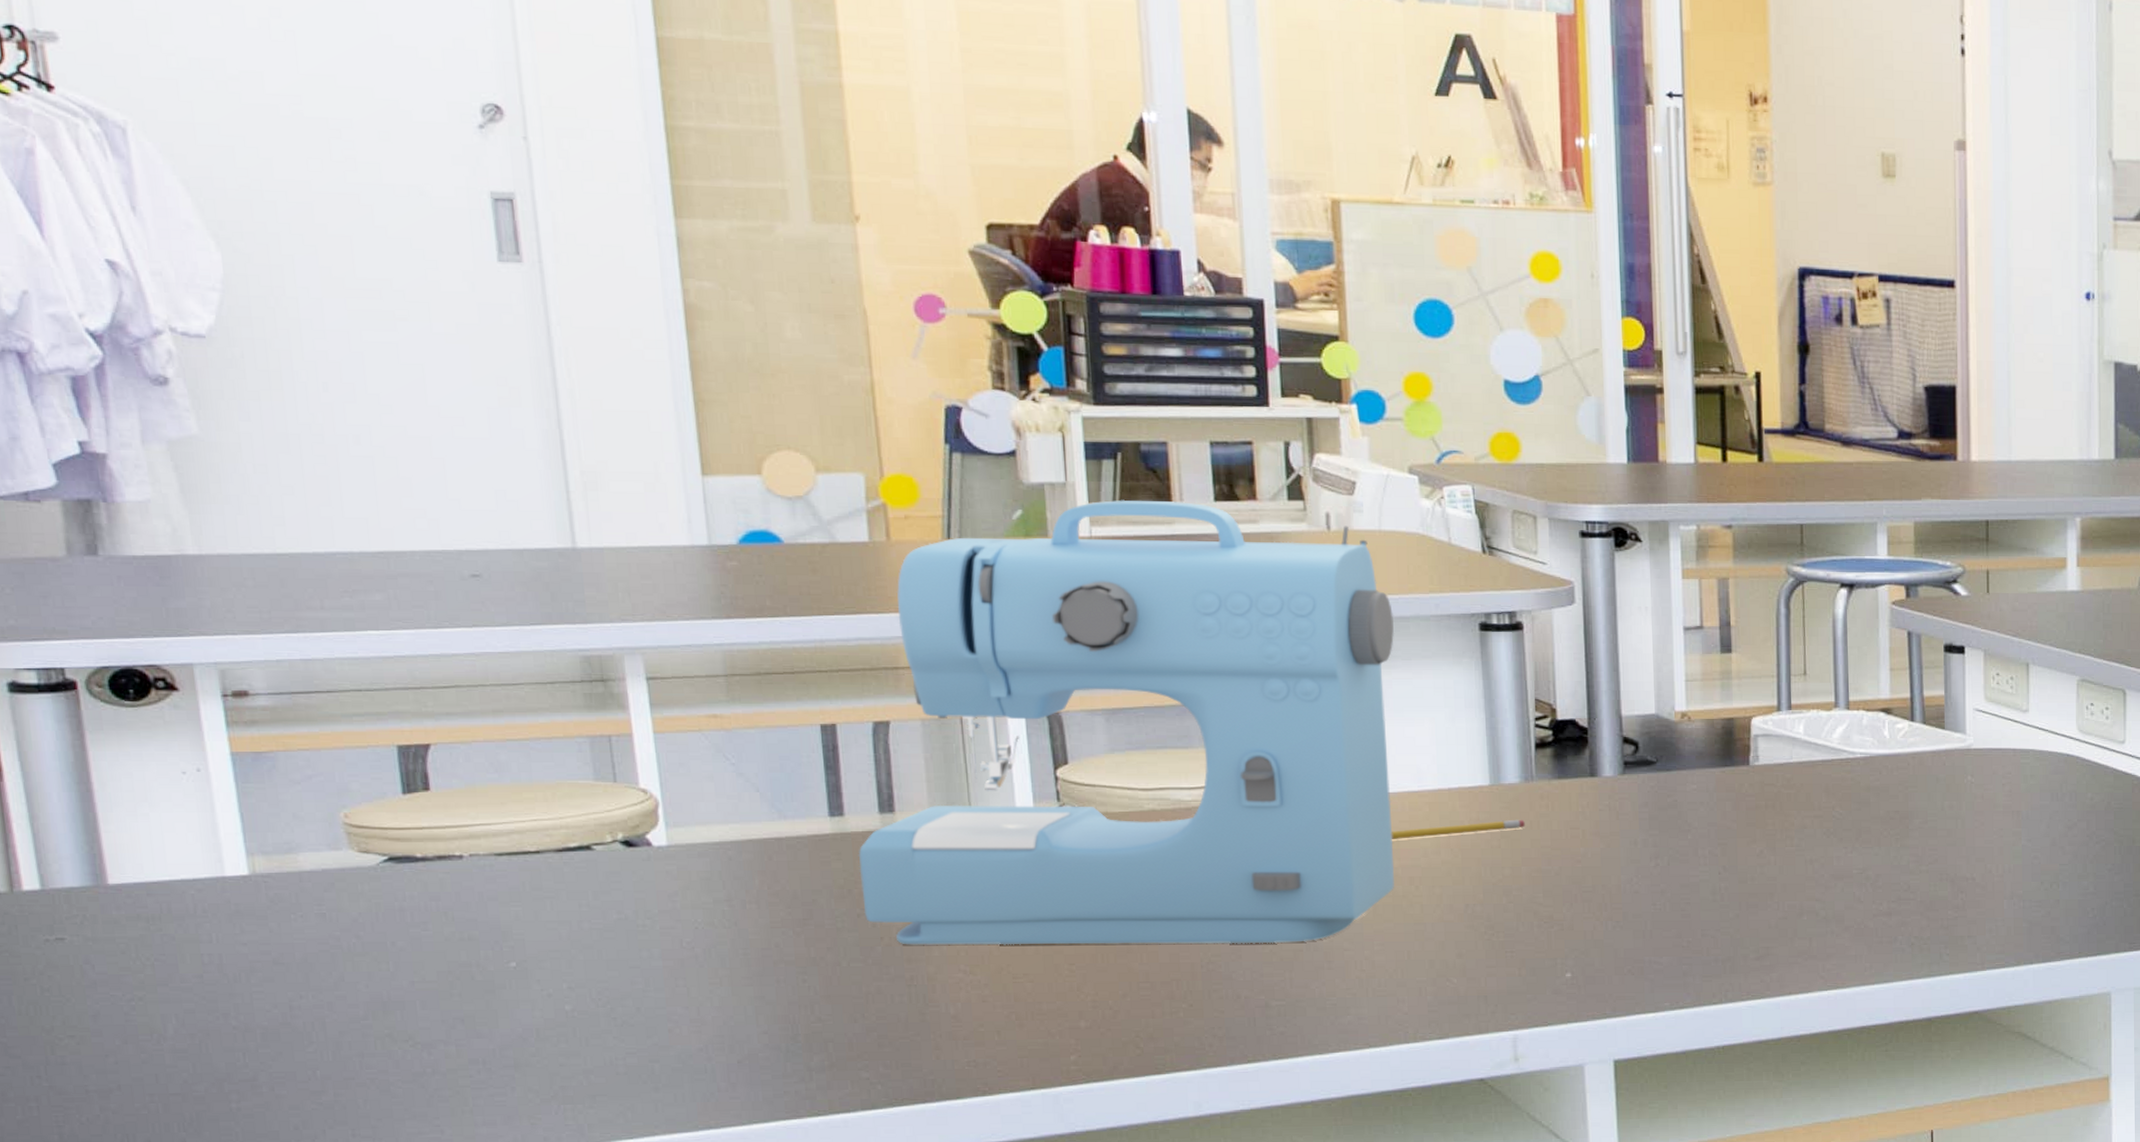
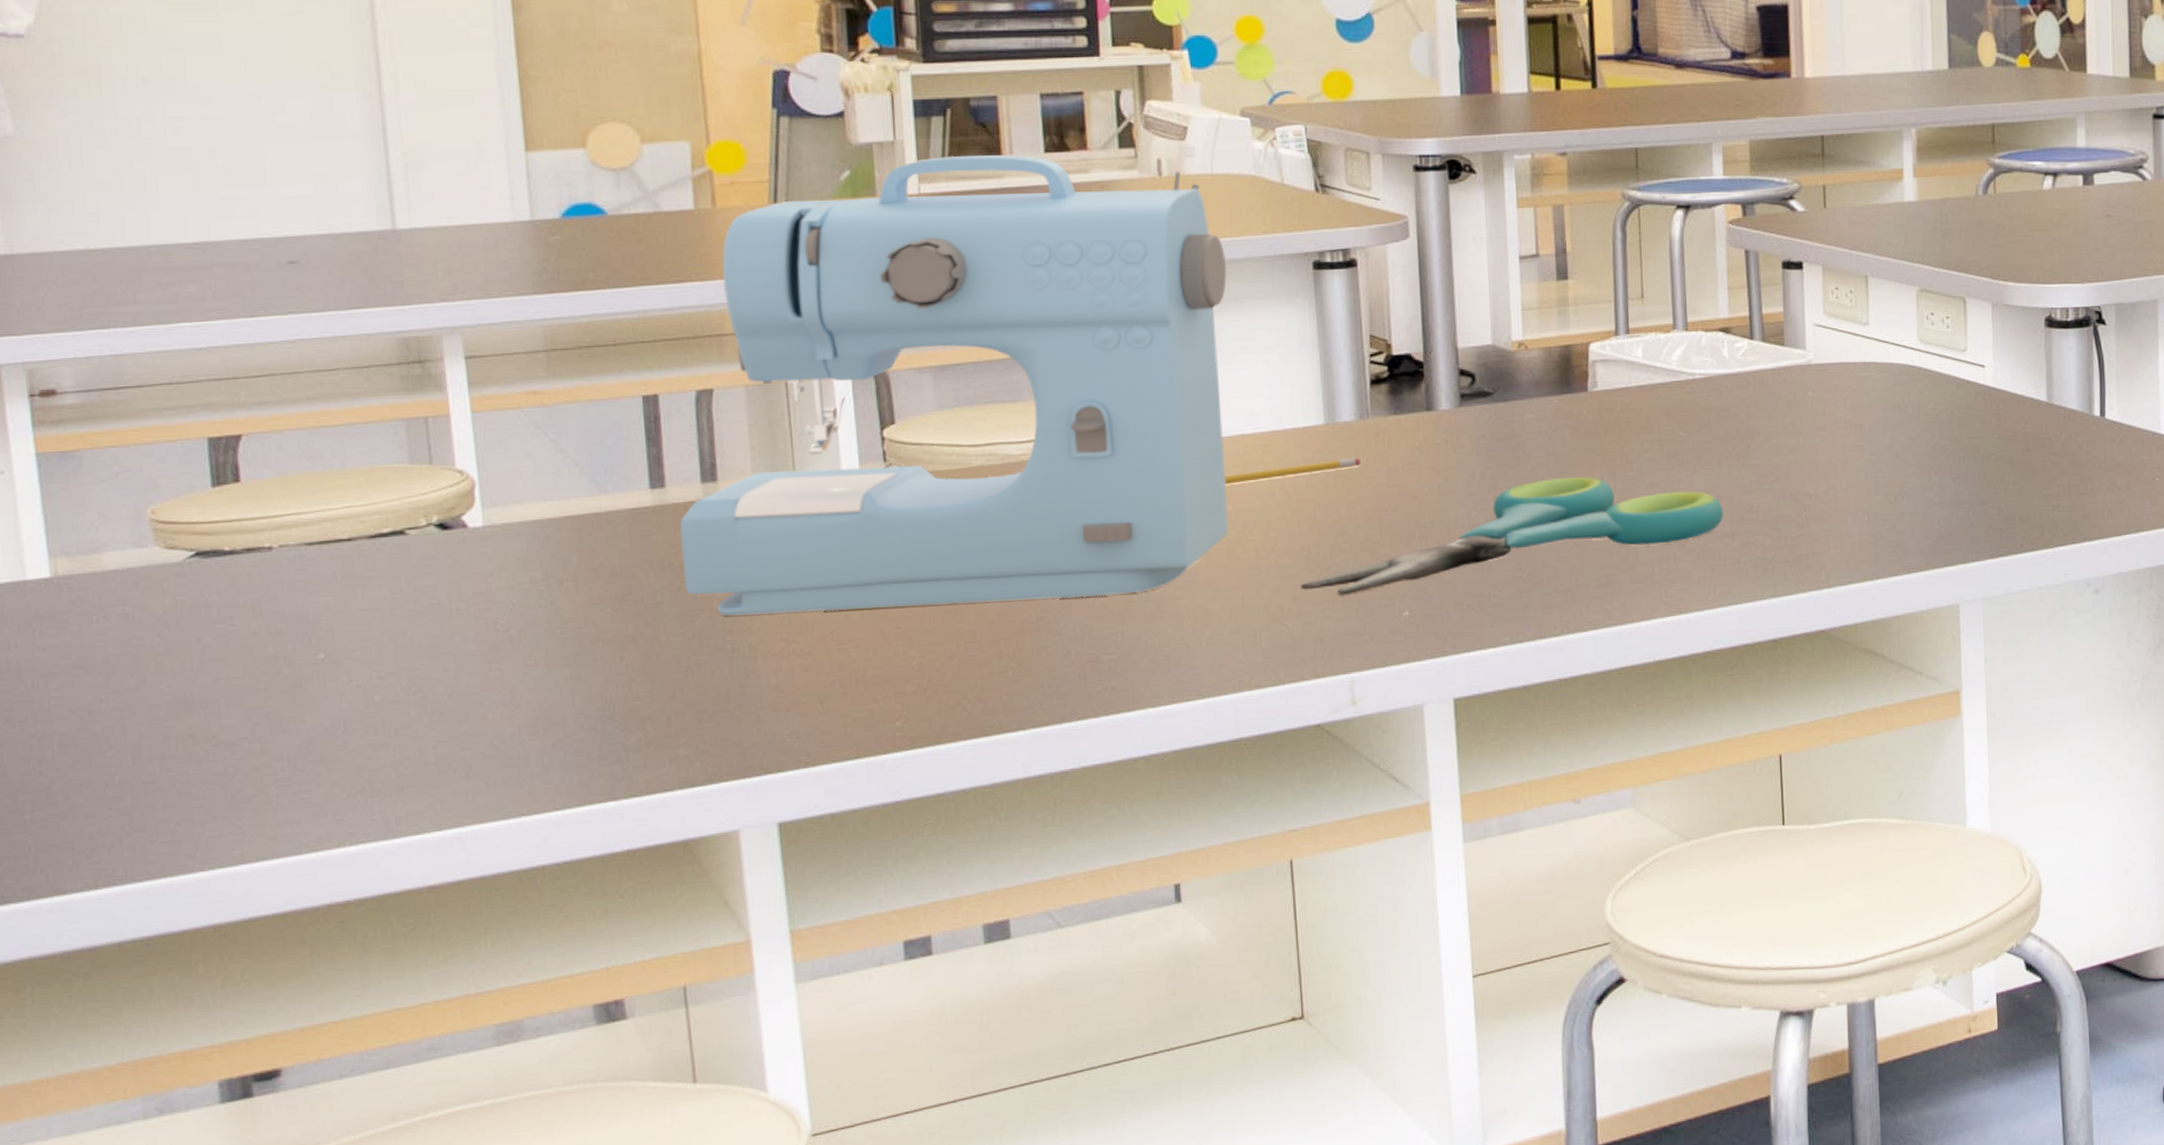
scissors: none [1465,848,1881,954] -> present [1300,477,1723,596]

